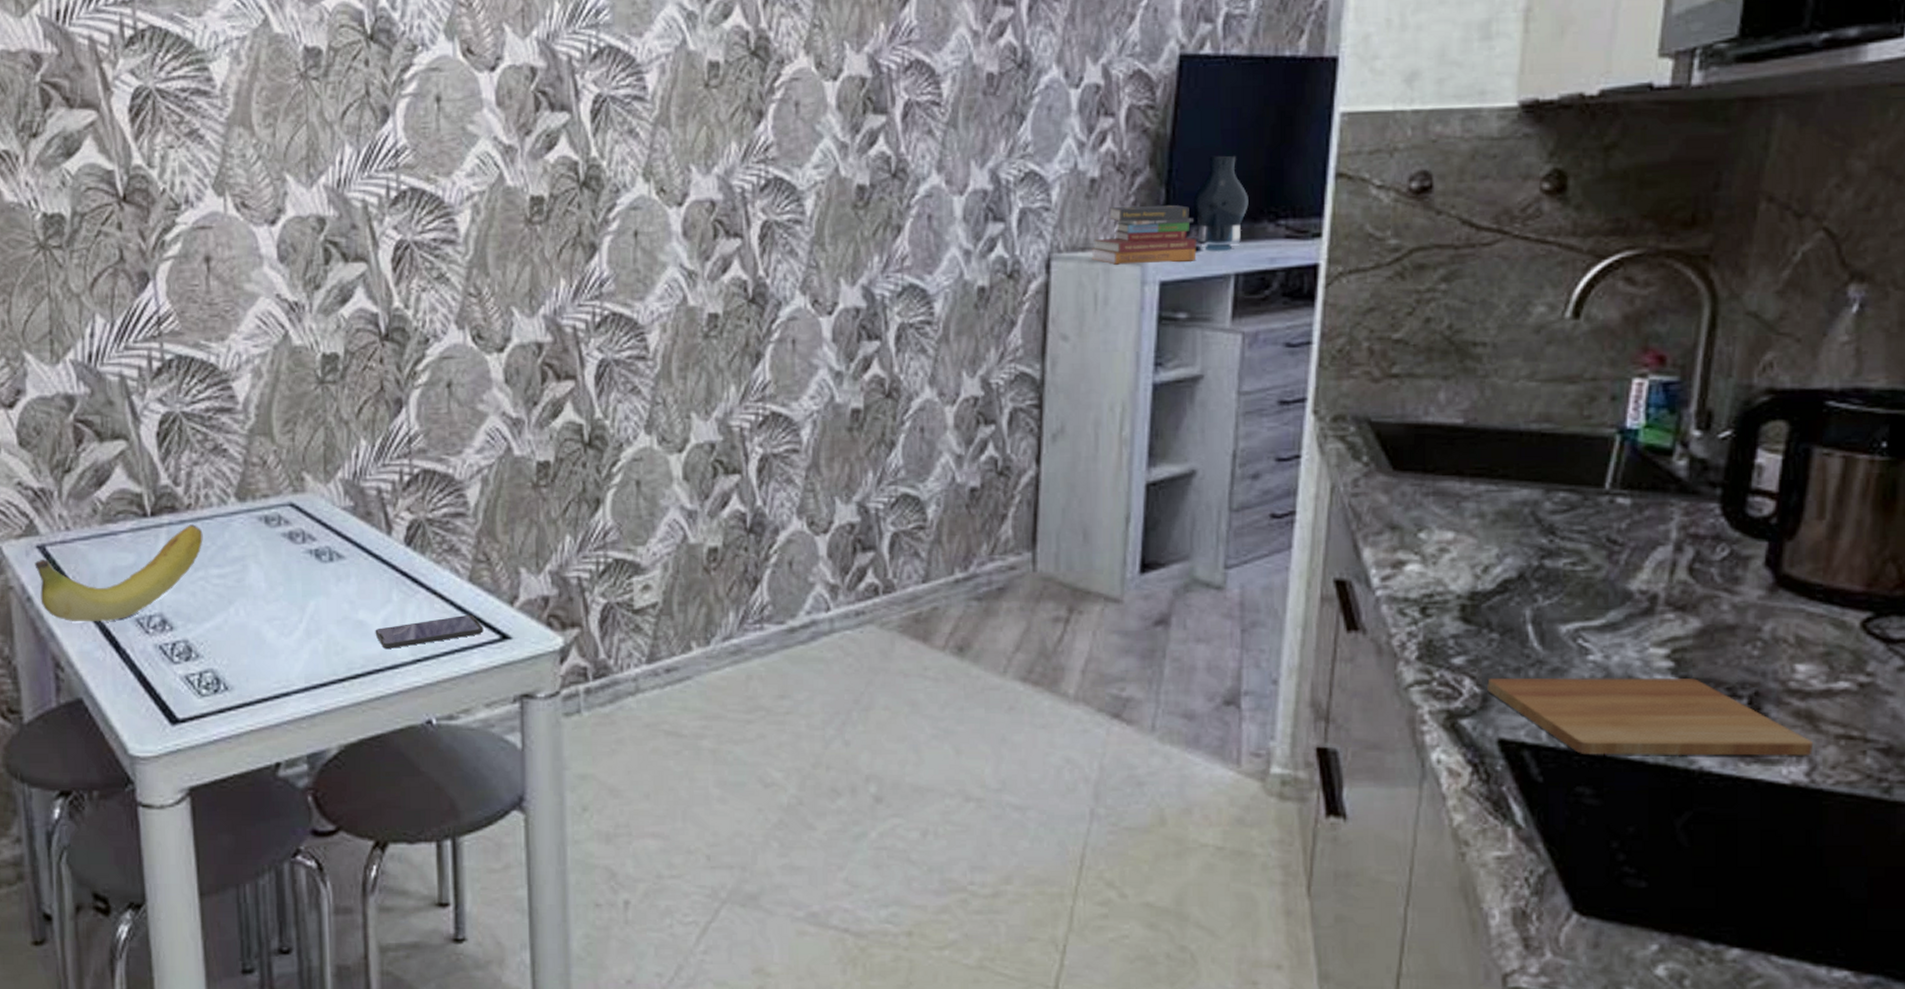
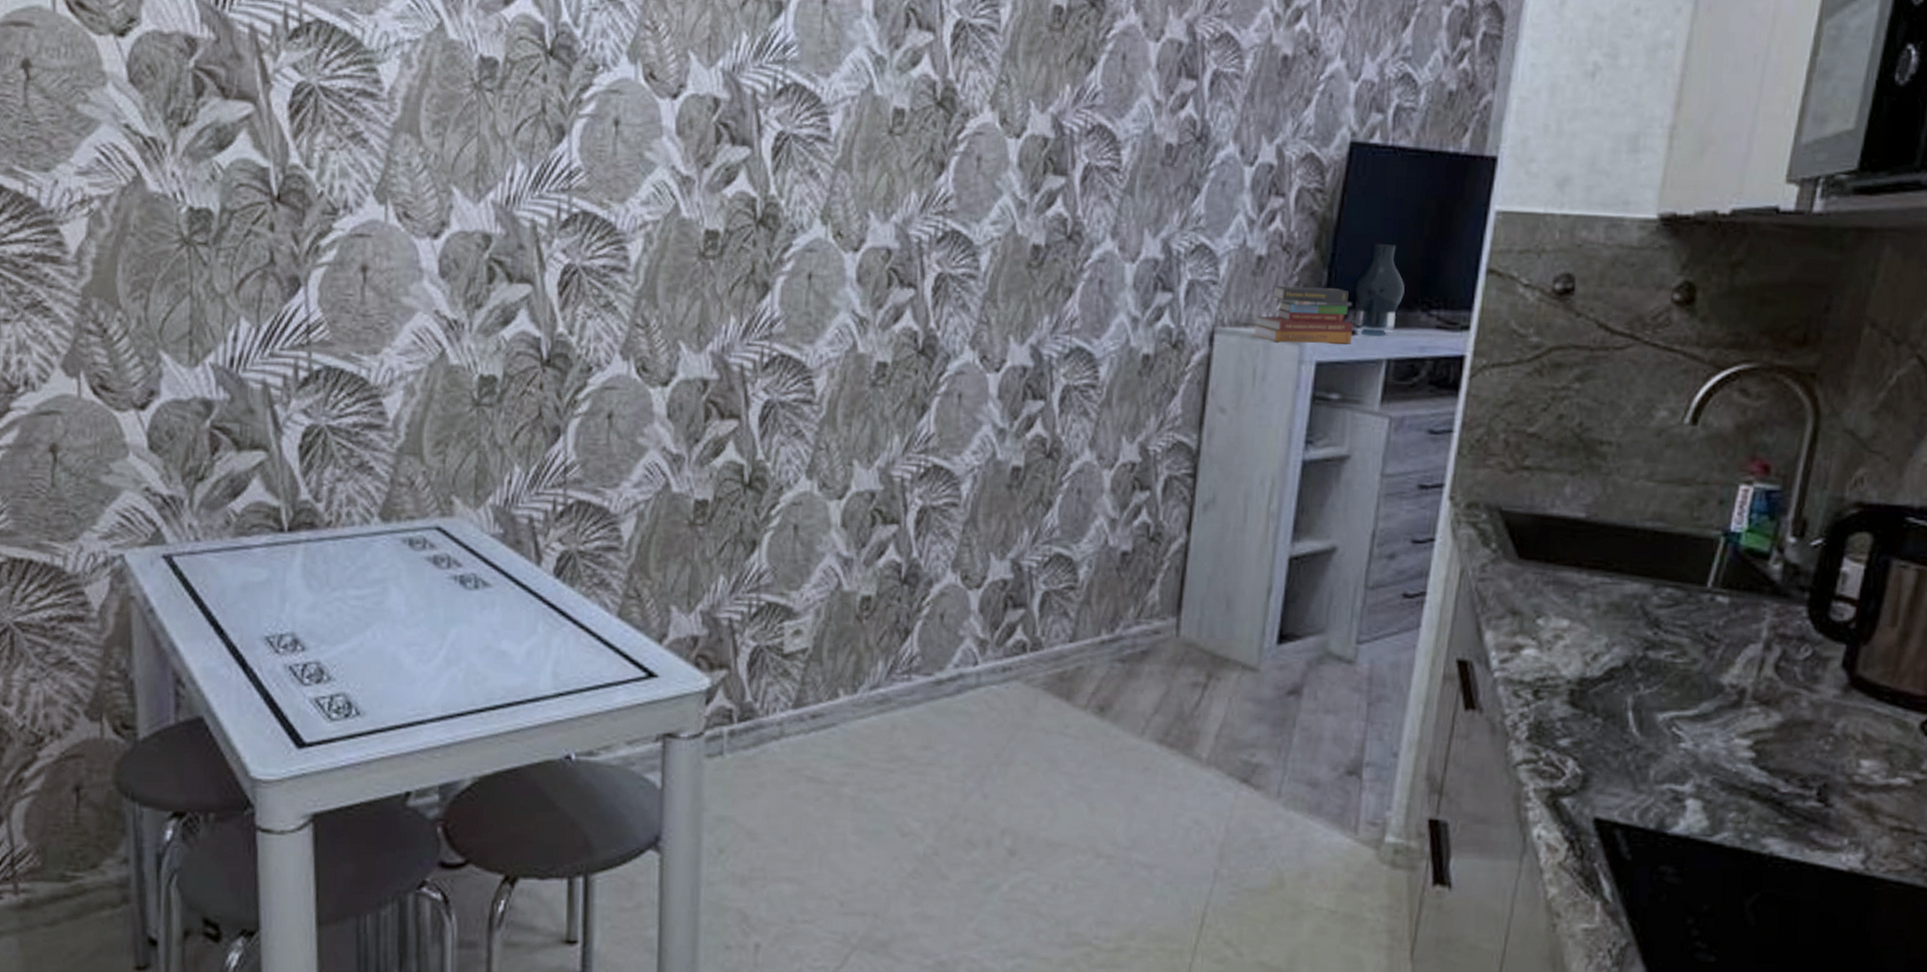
fruit: present [34,524,203,621] -> none [159,542,343,638]
smartphone: present [375,614,483,648] -> none [517,650,630,681]
cutting board: present [1487,677,1814,756] -> none [1588,760,1871,845]

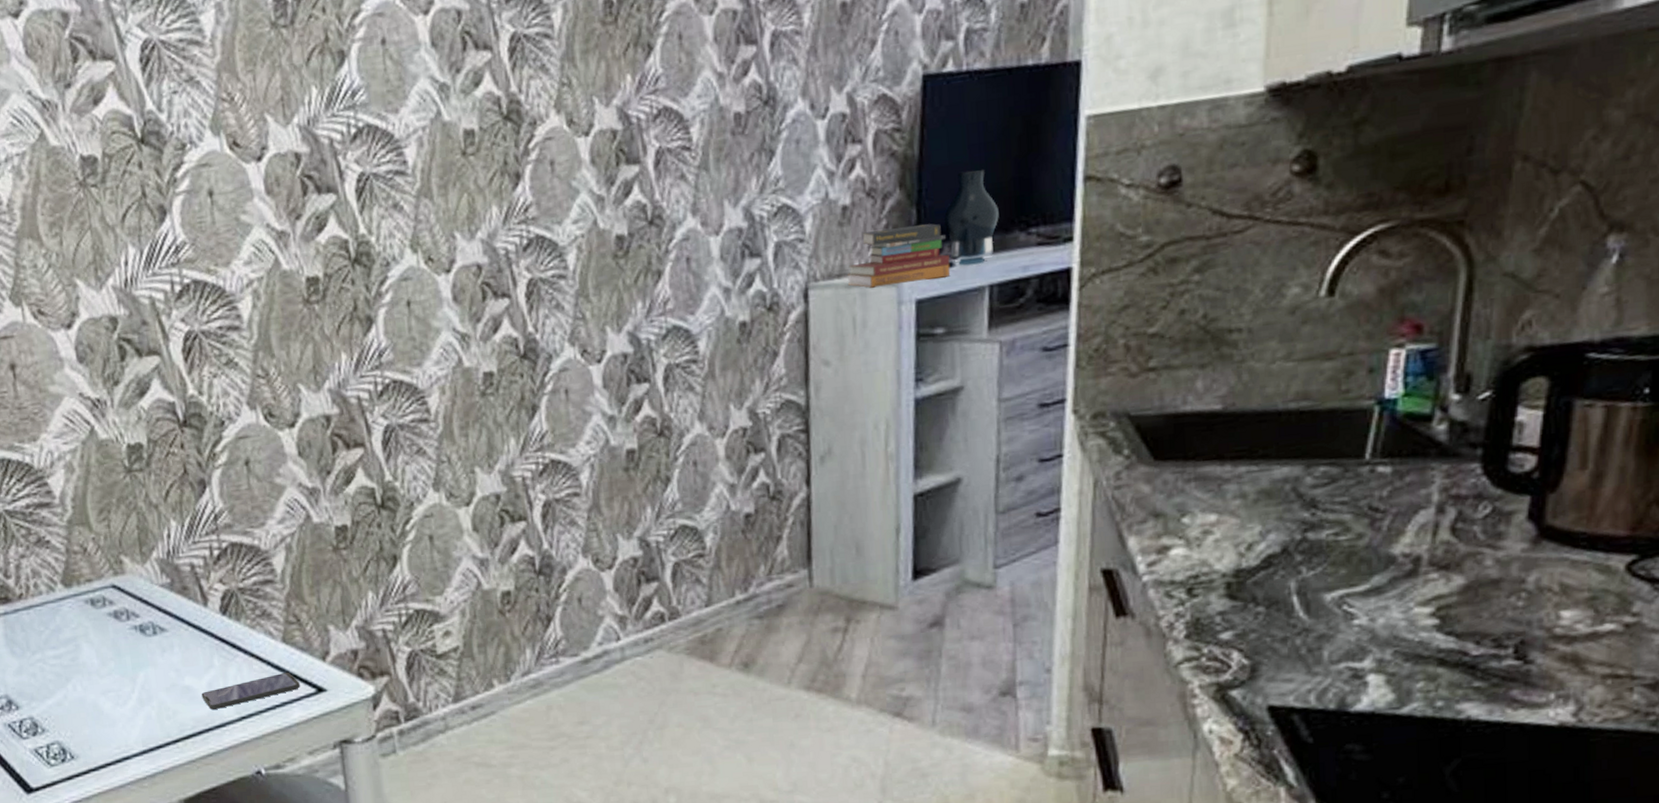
smartphone: none [517,650,630,681] -> present [201,672,300,710]

